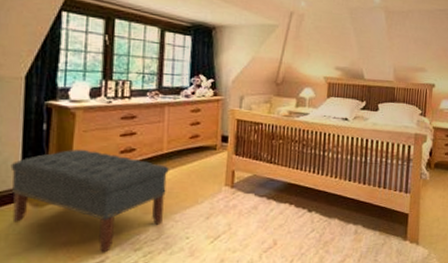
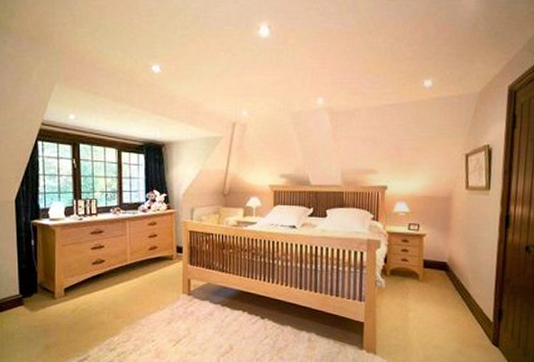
bench: present [10,149,169,253] -> none [10,261,133,352]

